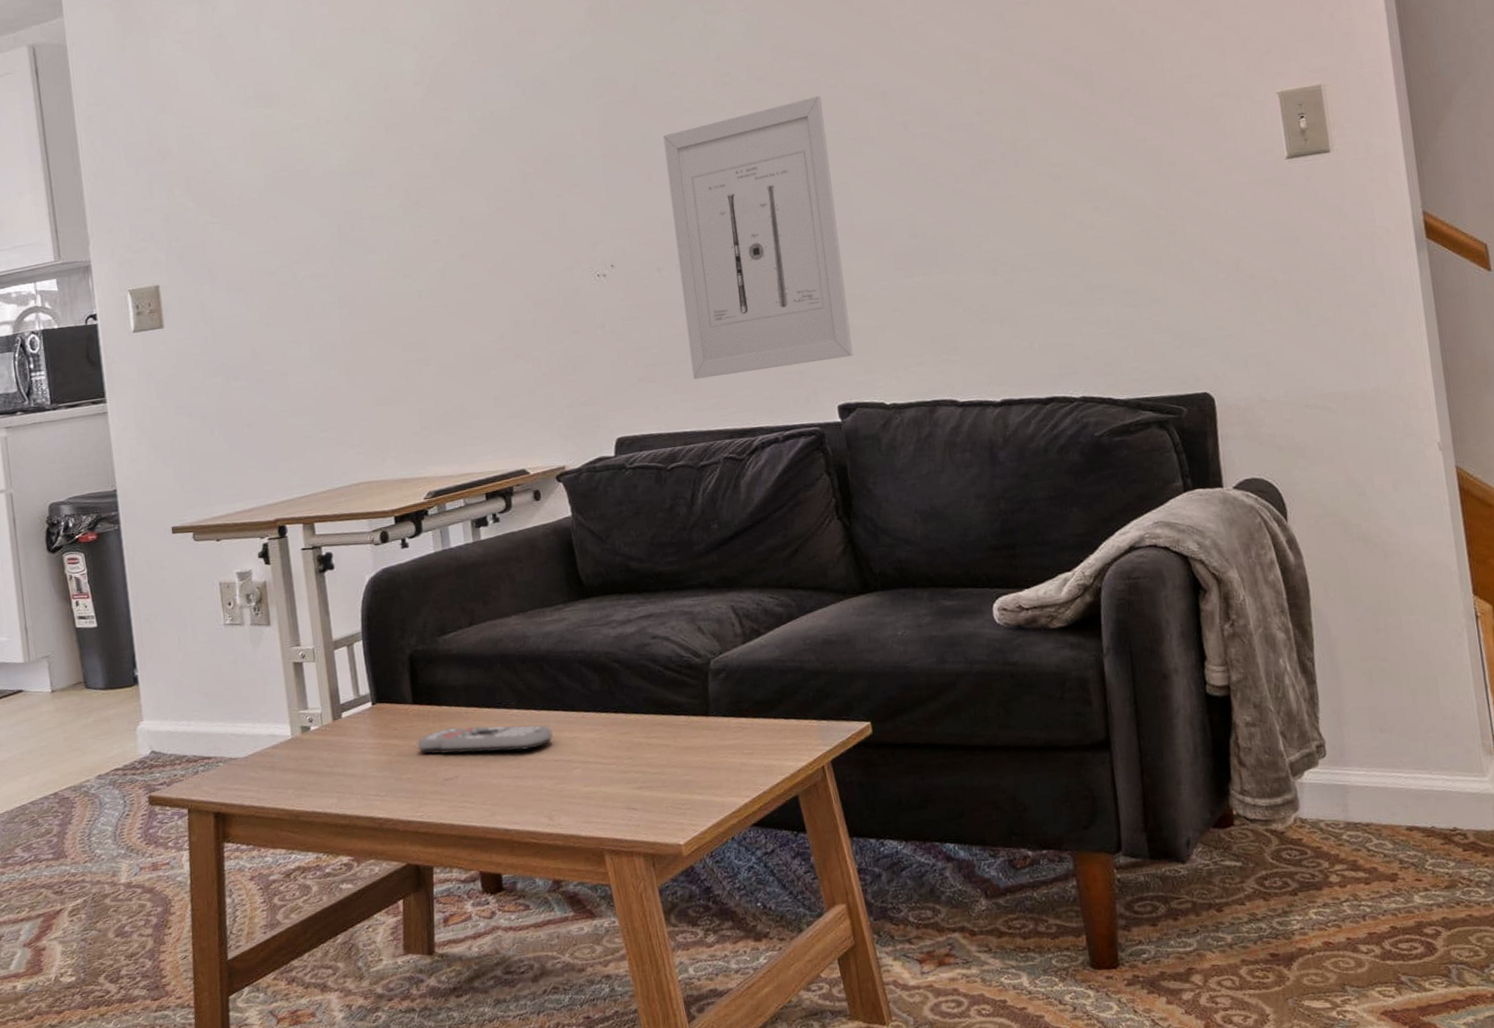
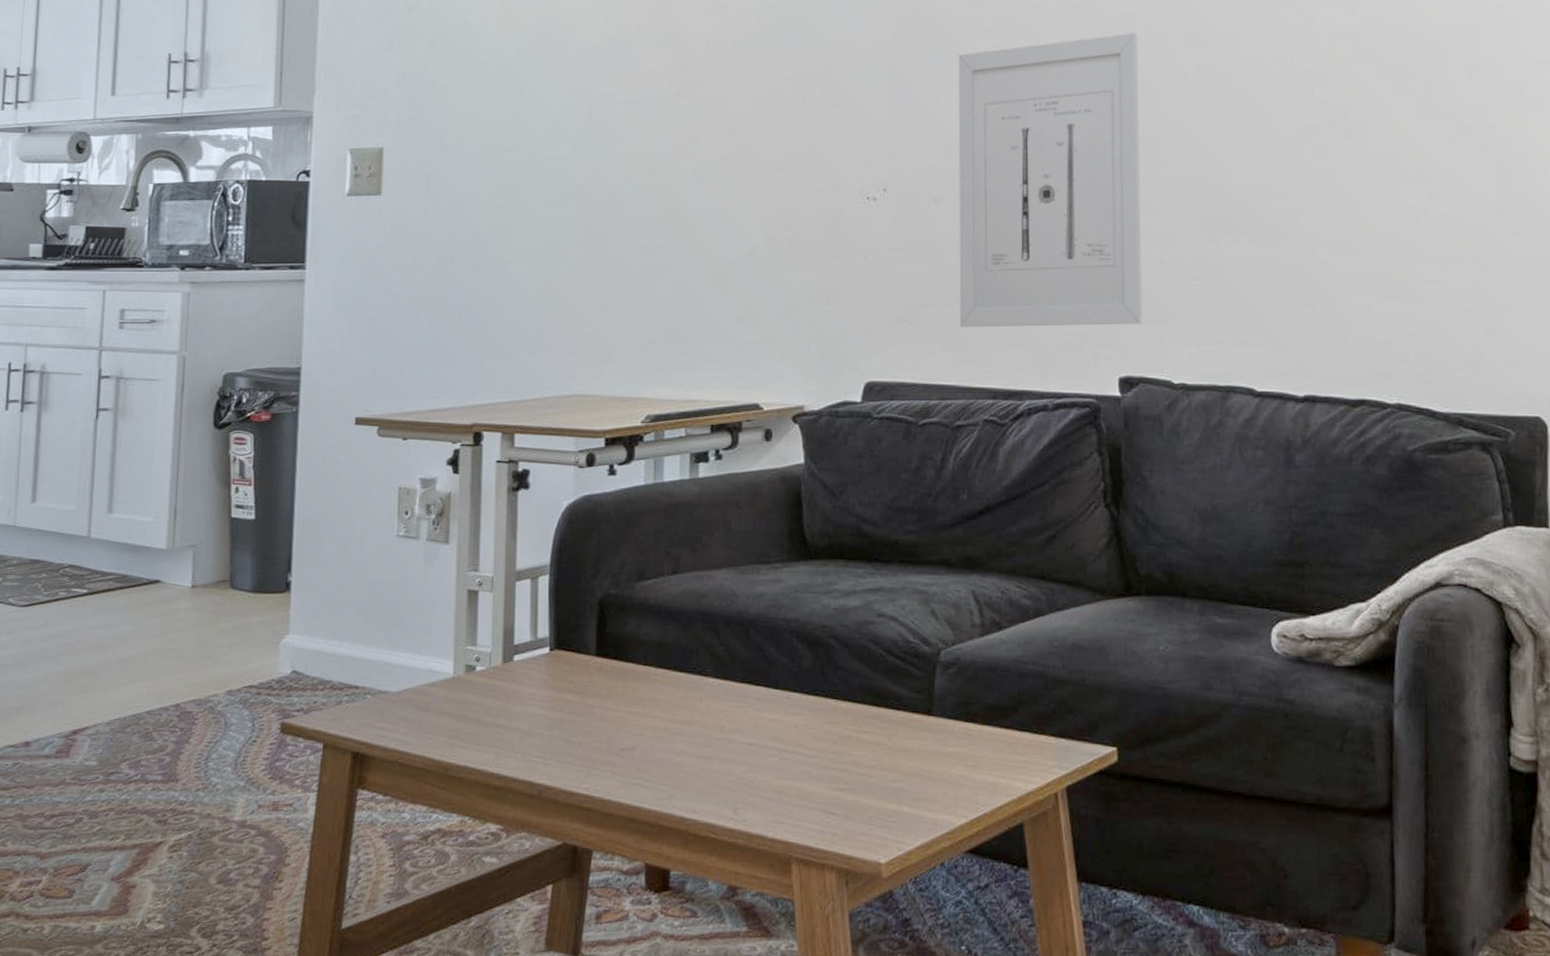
remote control: present [418,725,553,754] -> none [595,689,750,727]

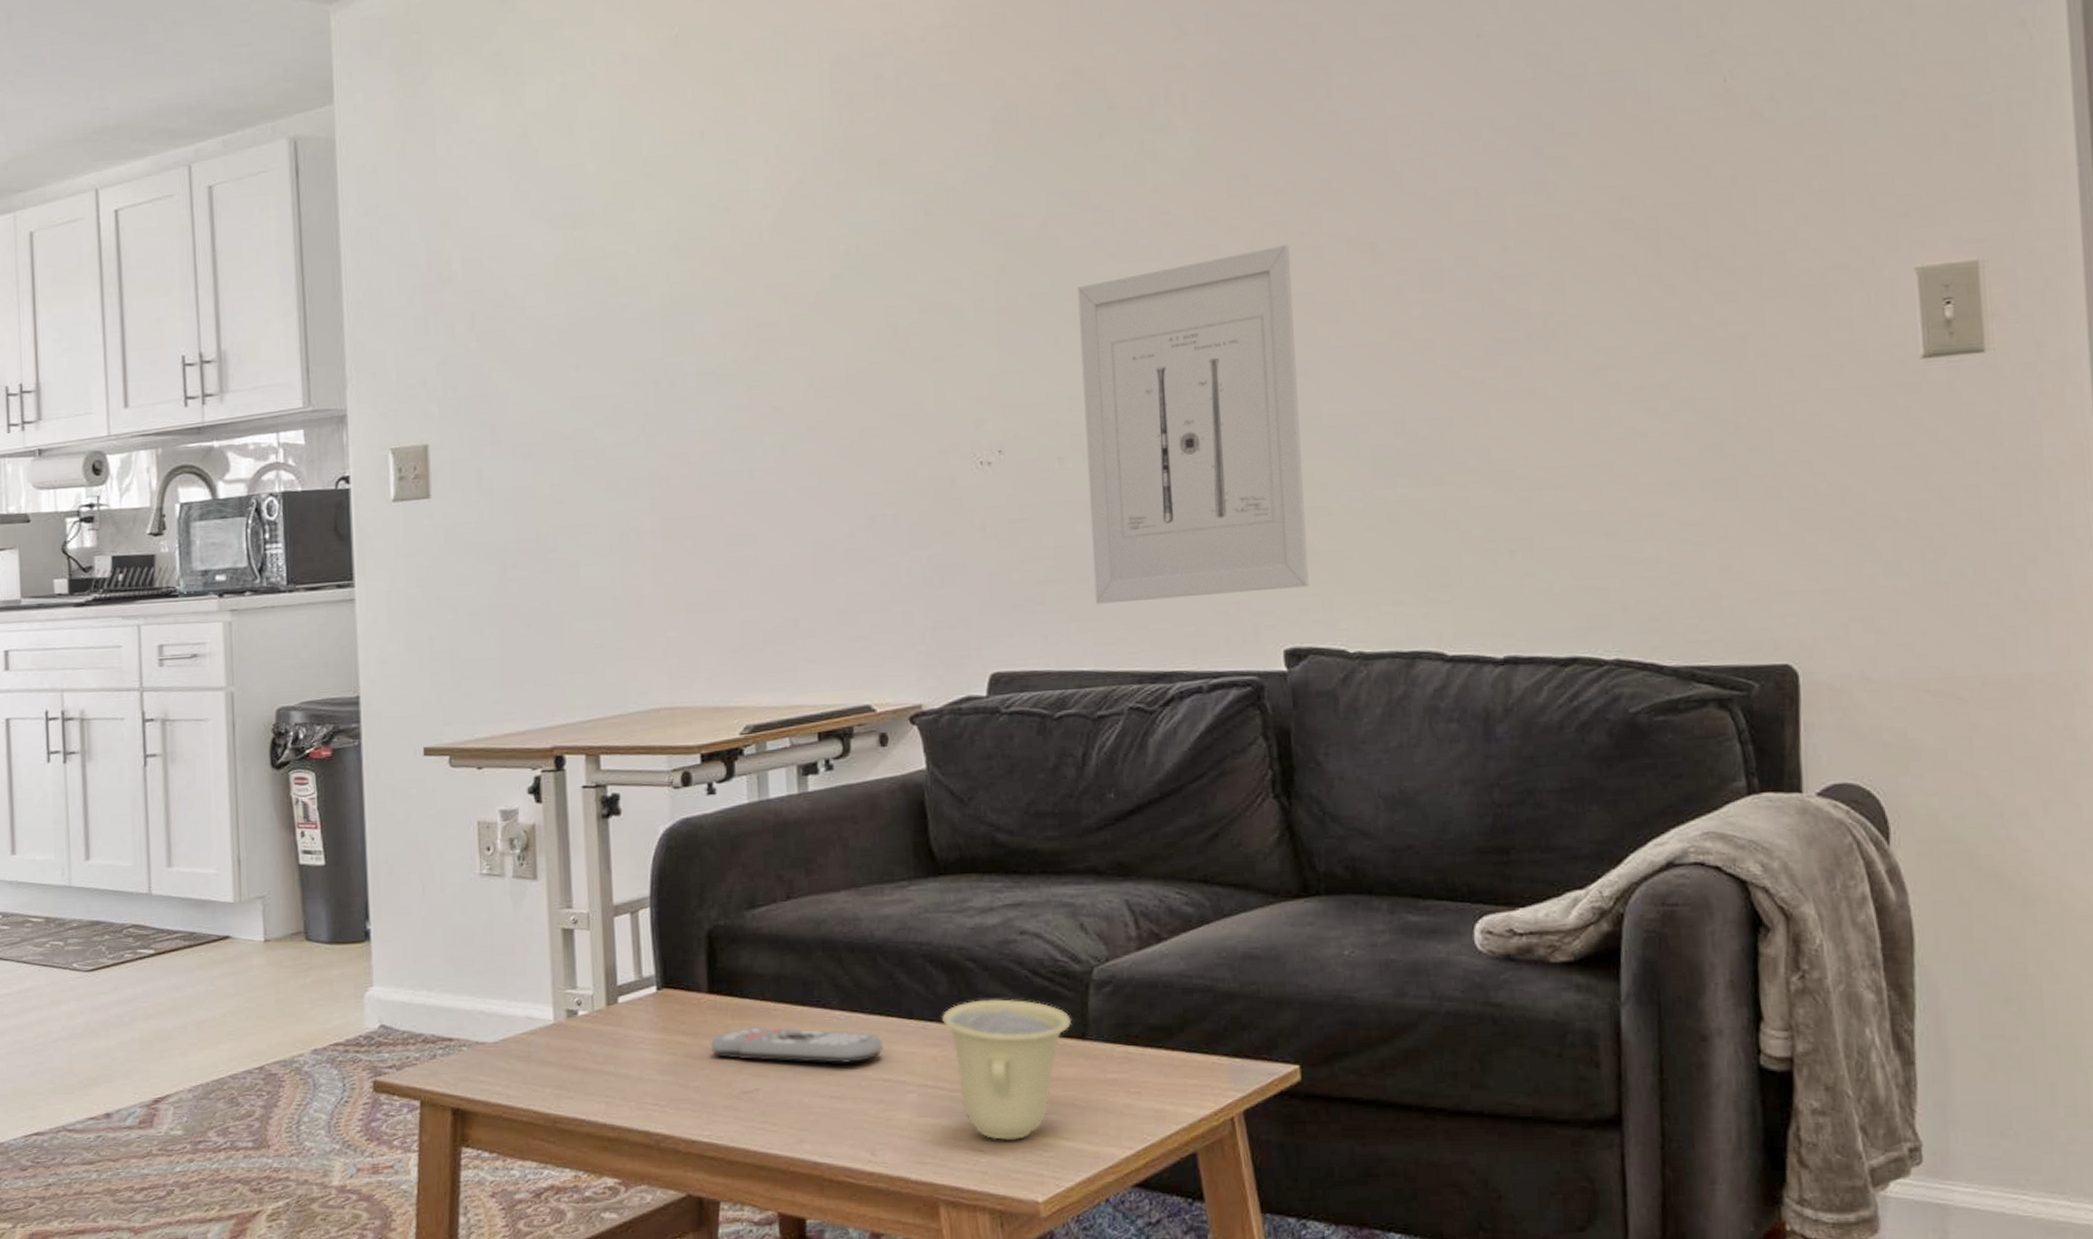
remote control: none [595,689,750,727] -> present [711,1027,883,1064]
cup: none [805,674,919,804] -> present [942,999,1071,1140]

